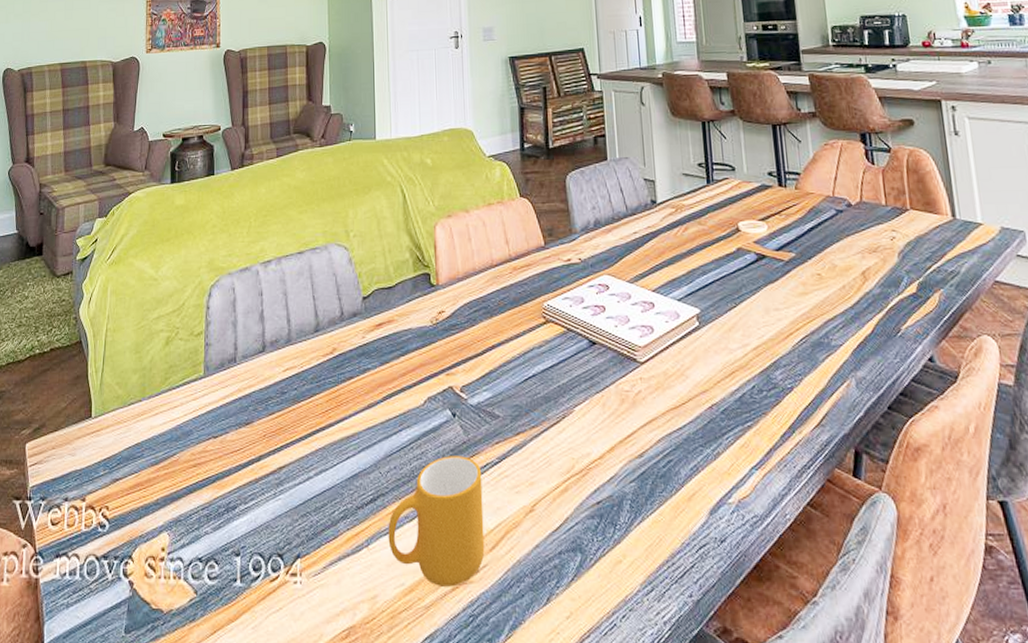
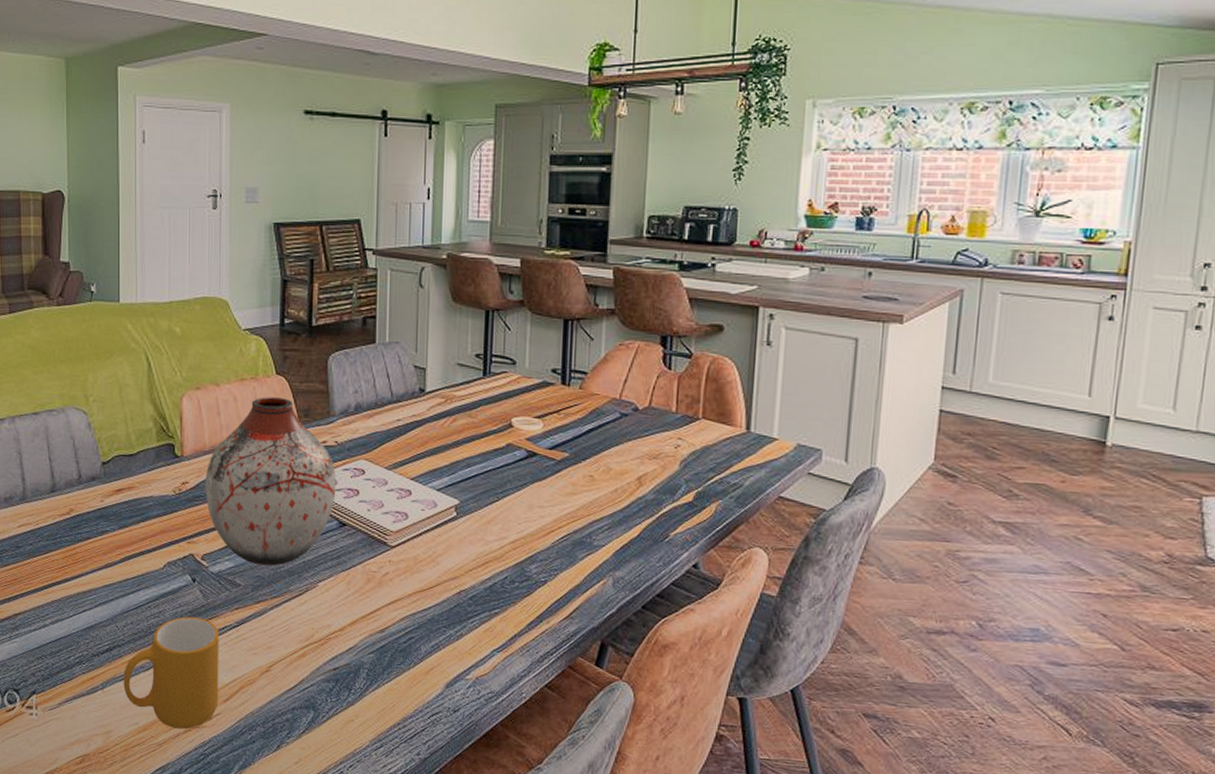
vase: none [460,219,584,393] -> present [205,397,336,566]

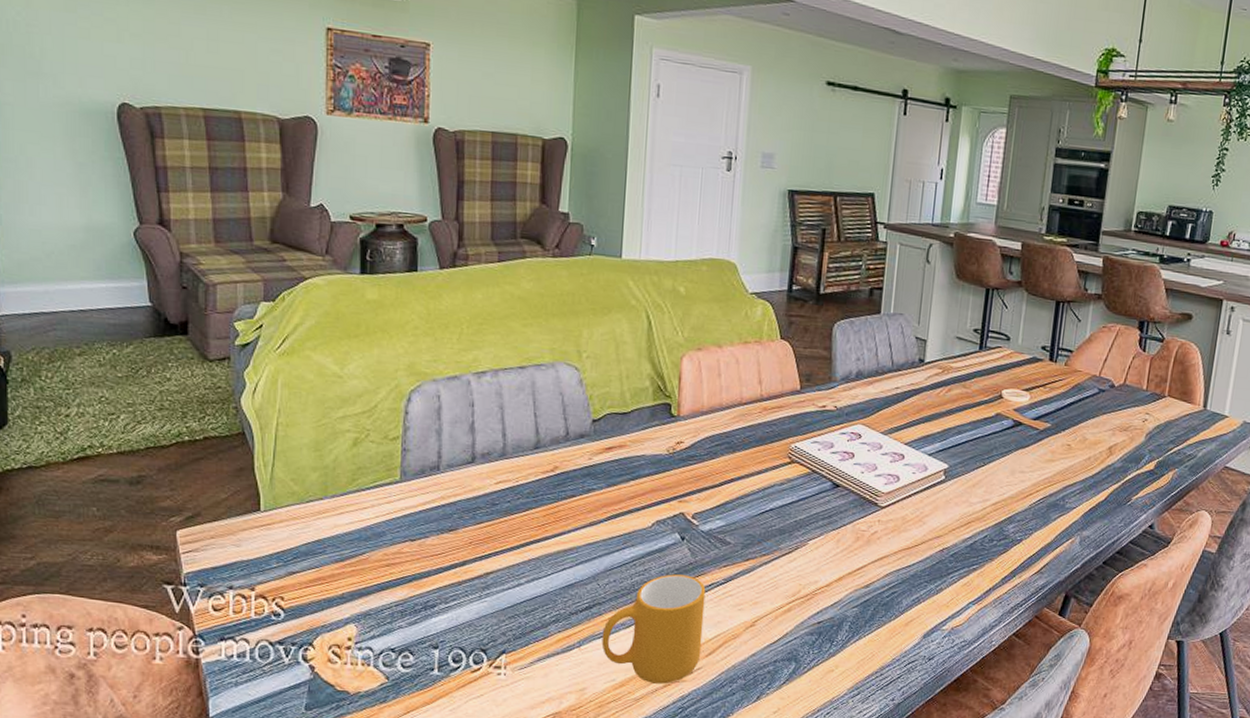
vase: present [205,397,336,566] -> none [700,360,833,525]

